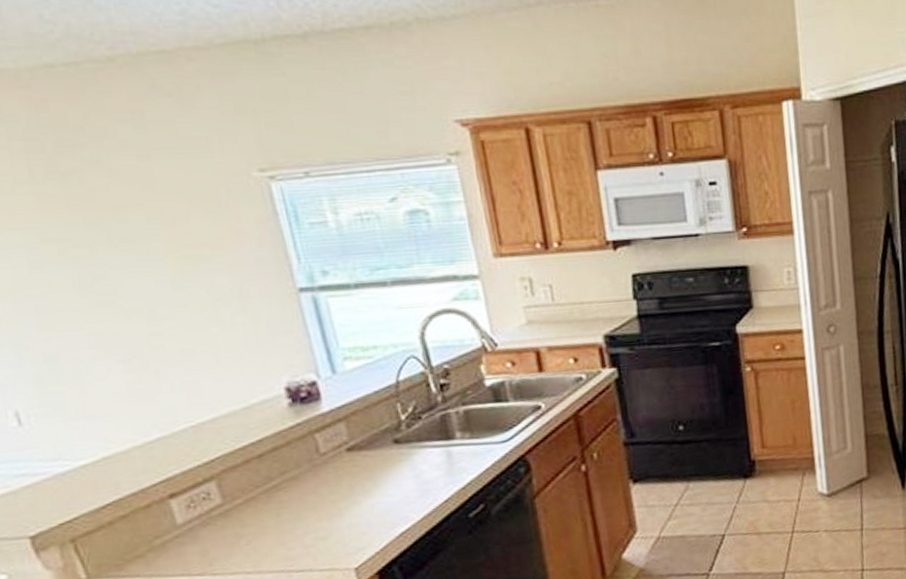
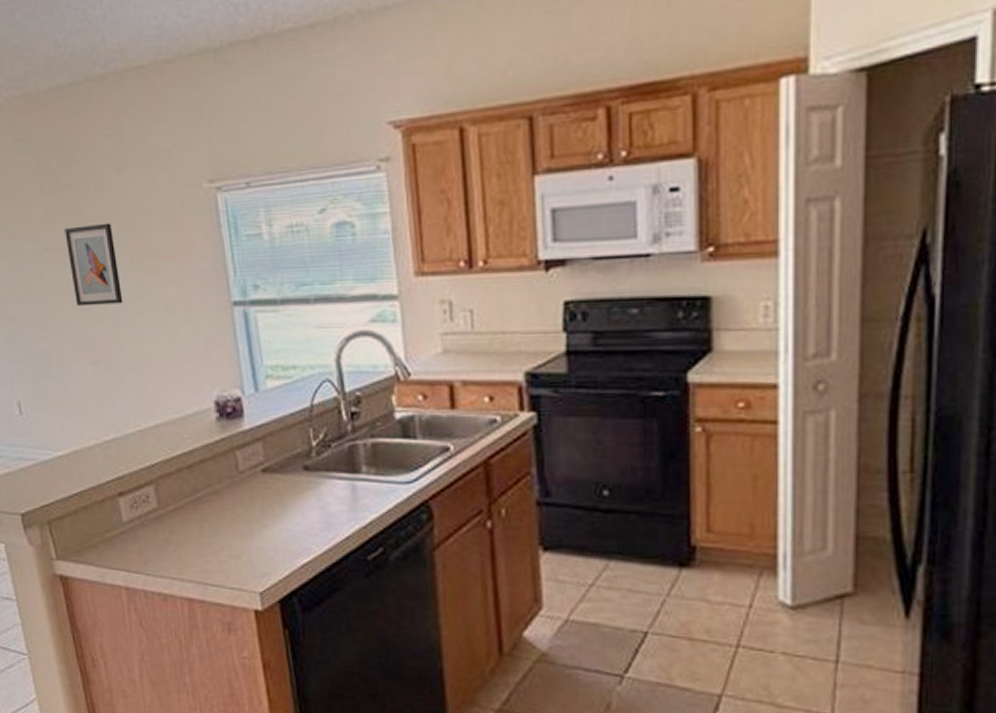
wall art: none [70,212,159,302] -> present [65,223,123,307]

